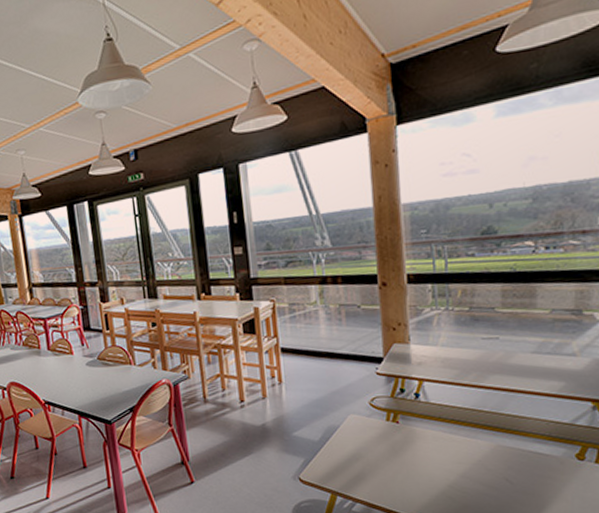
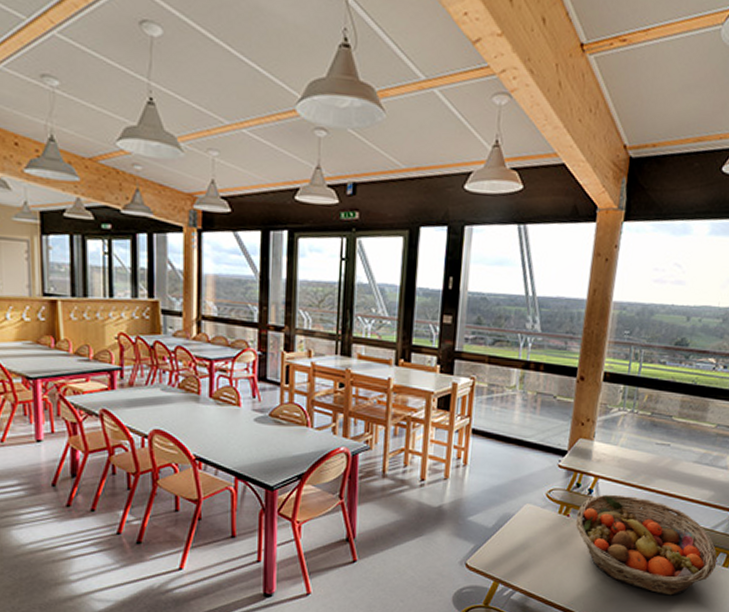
fruit basket: none [406,395,587,499] -> present [575,494,717,596]

